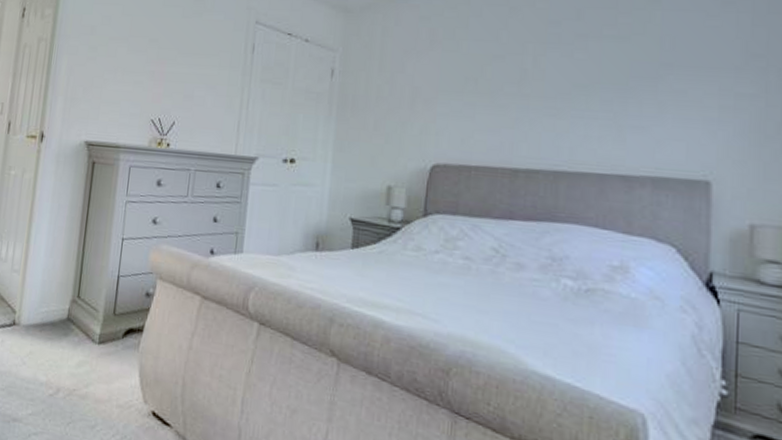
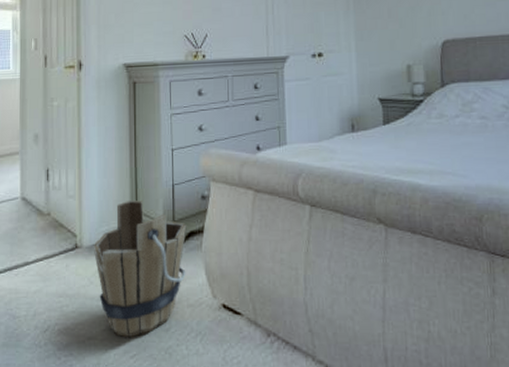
wooden bucket: none [29,284,127,427] -> present [93,199,187,337]

